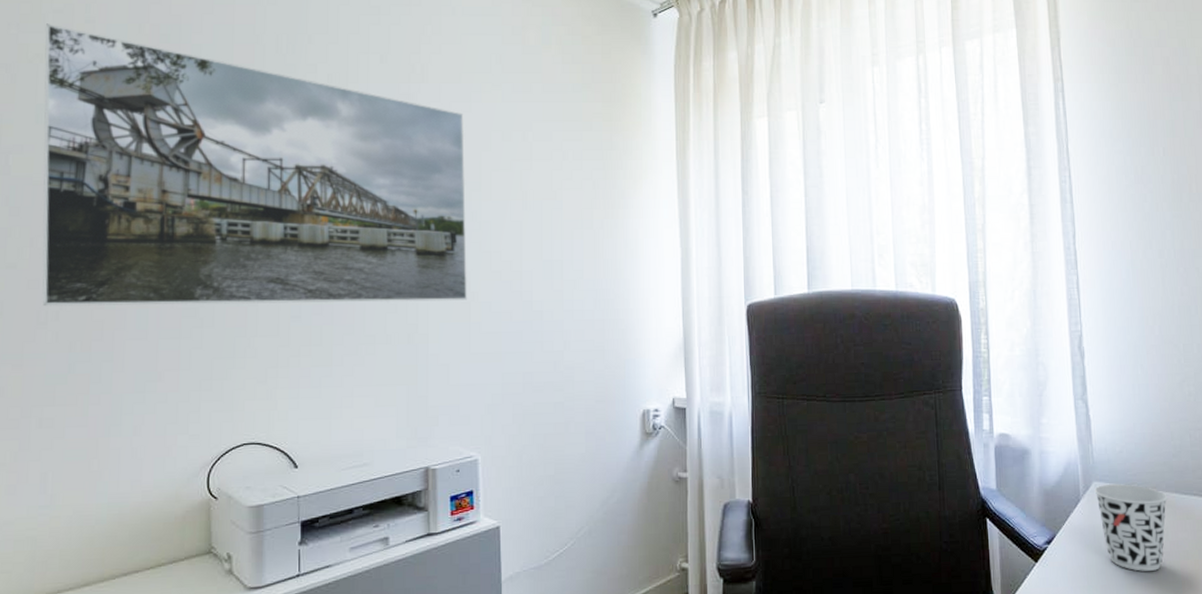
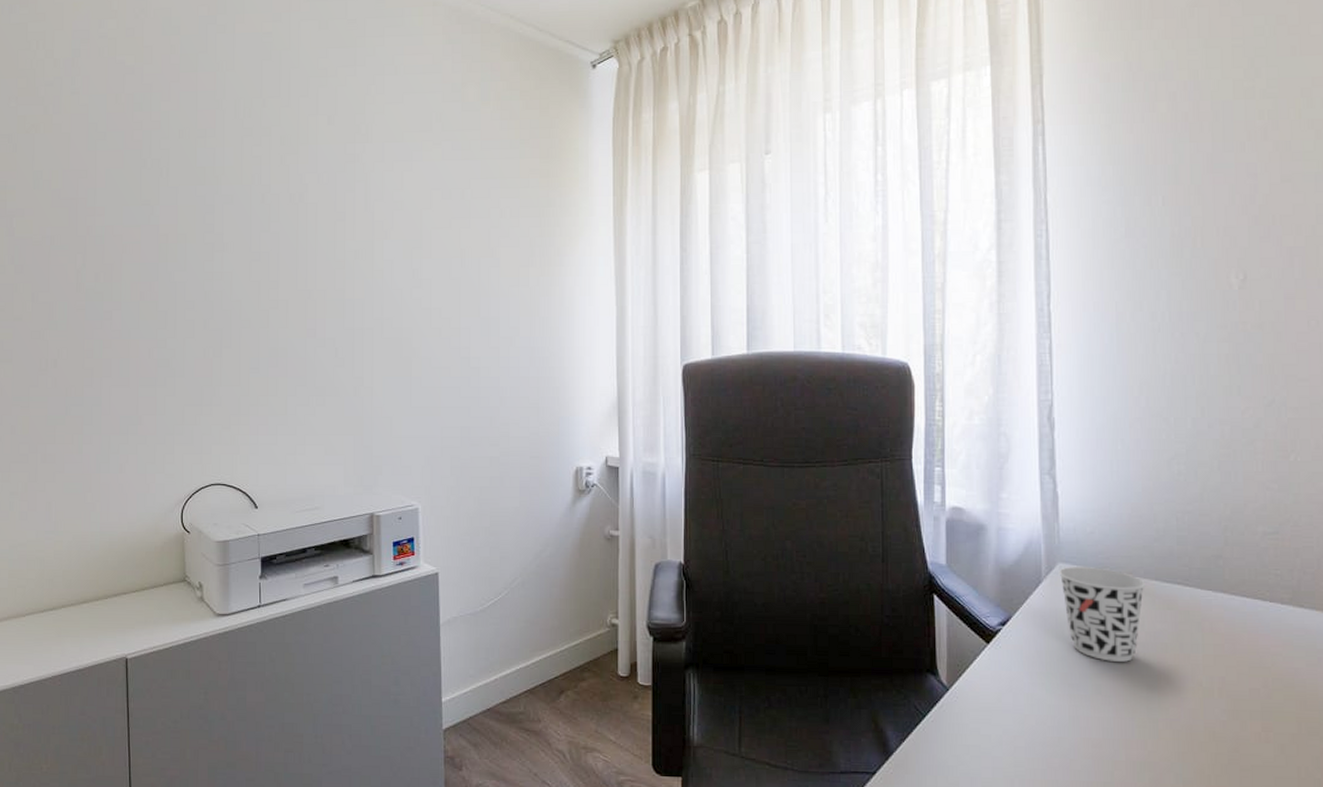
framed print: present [42,23,467,307] -> none [38,96,409,356]

